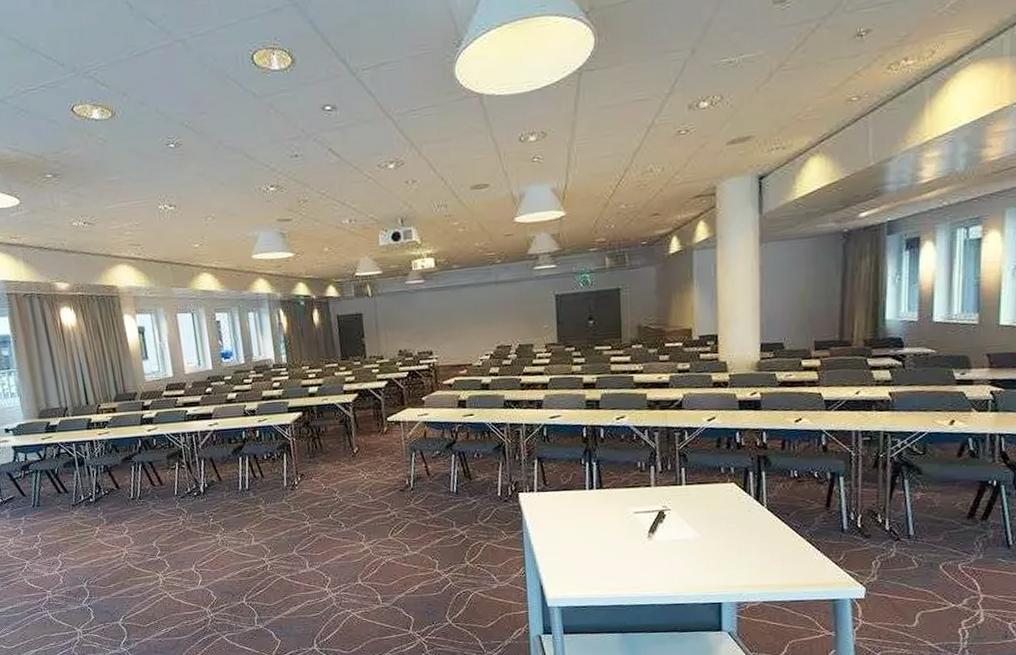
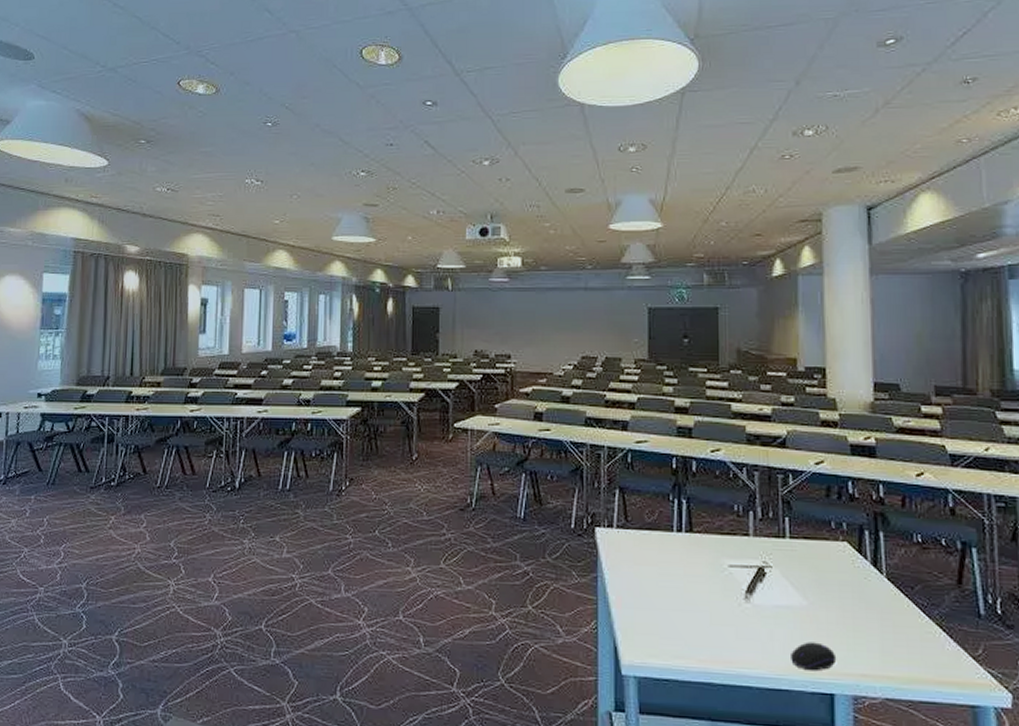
computer mouse: none [686,565,724,588] -> present [791,642,837,671]

